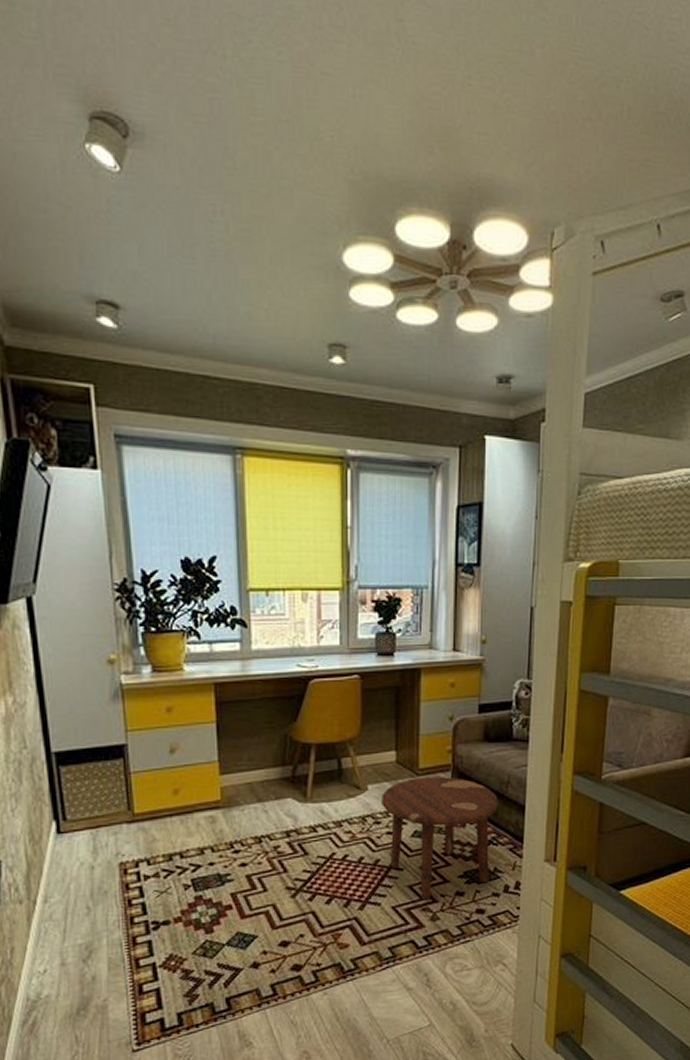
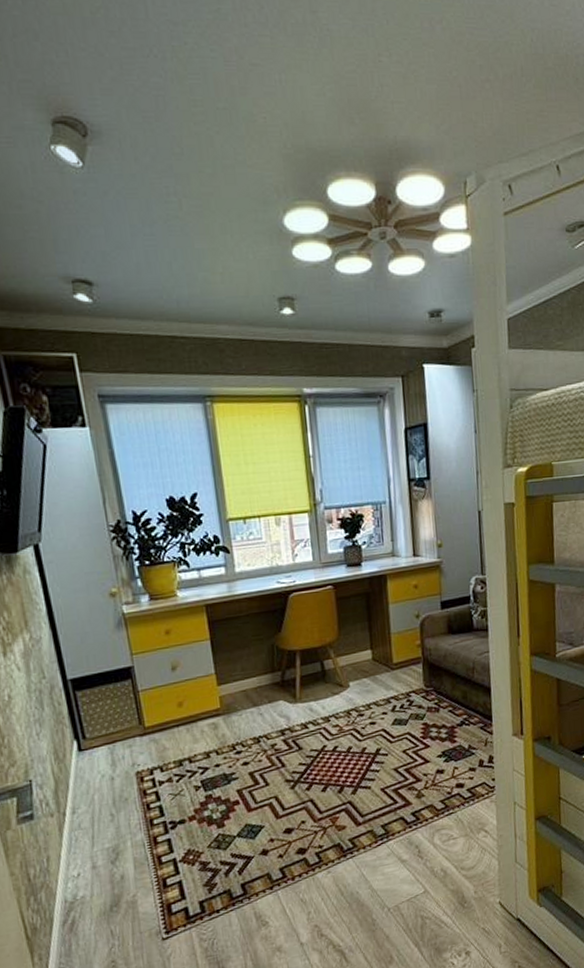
side table: present [381,776,498,900] -> none [362,668,467,781]

